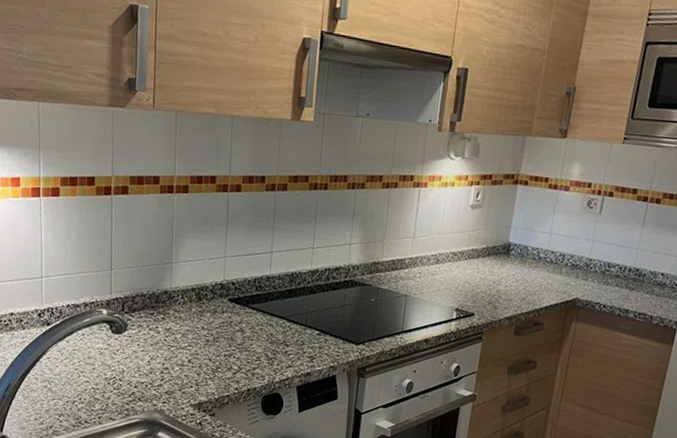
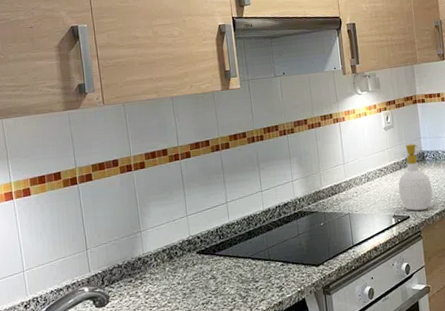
soap bottle: none [468,231,510,311] -> present [398,143,433,211]

